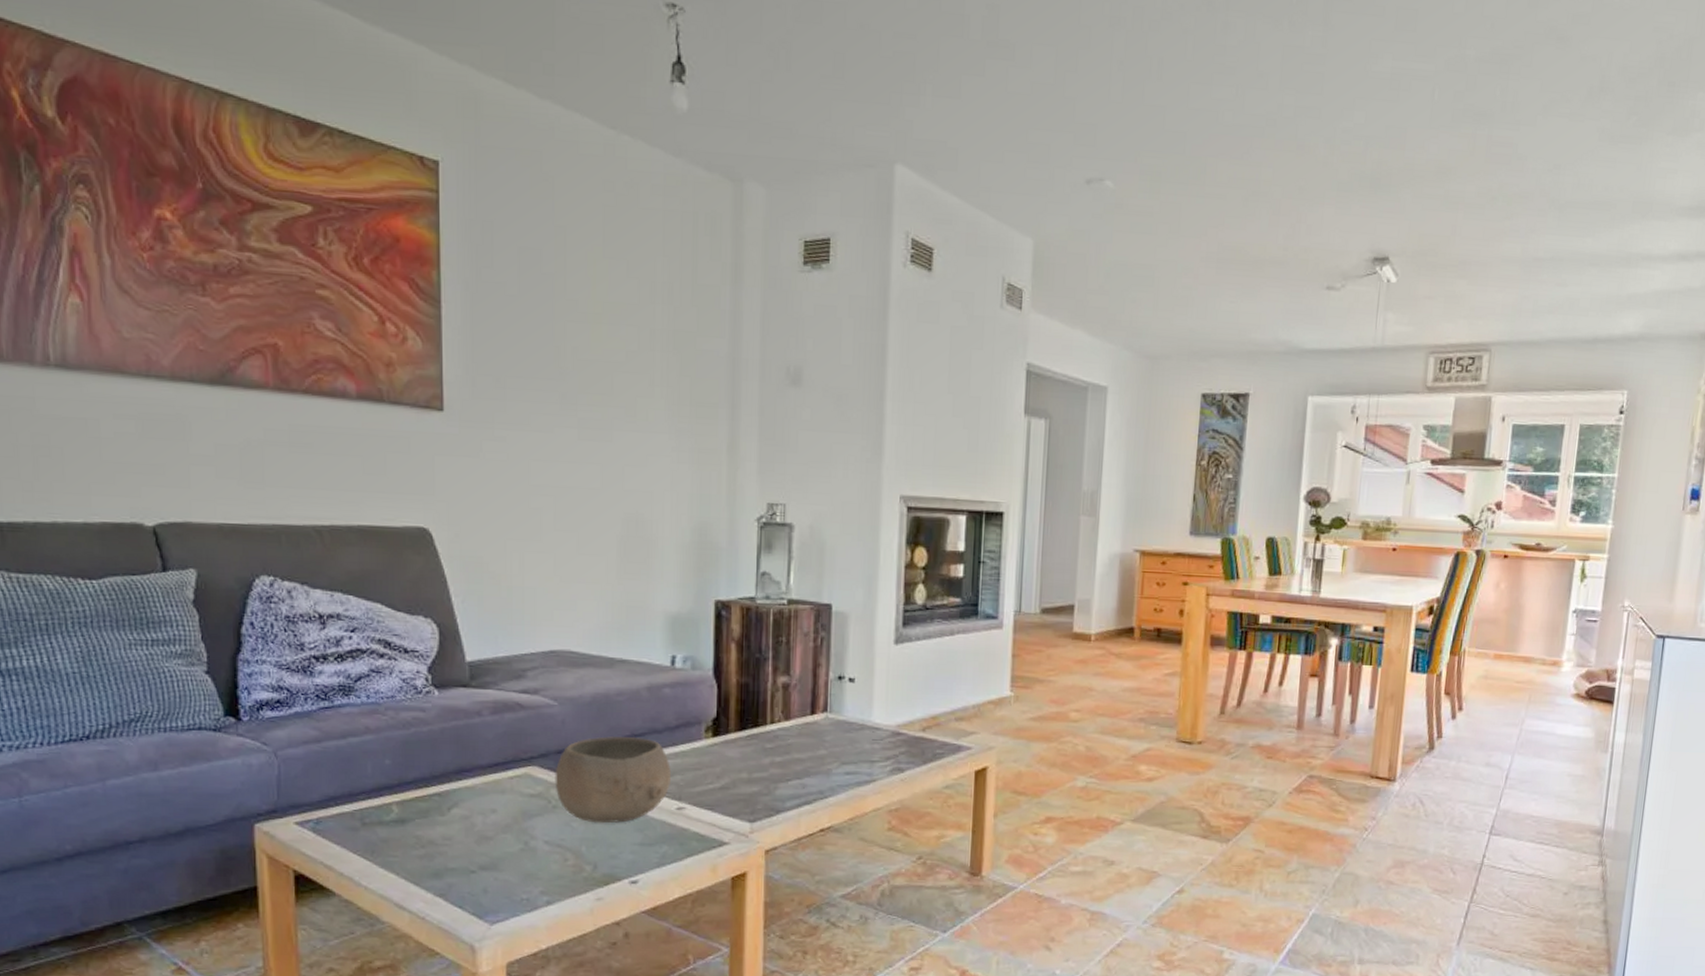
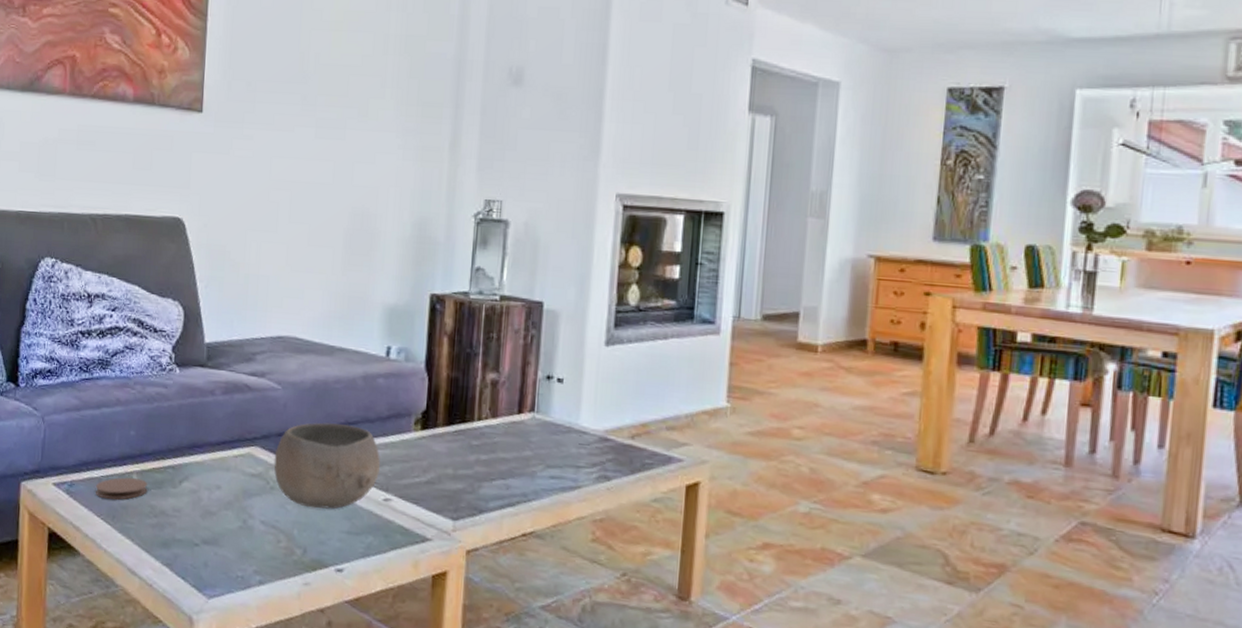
coaster: none [348,809,411,835] -> present [96,477,148,500]

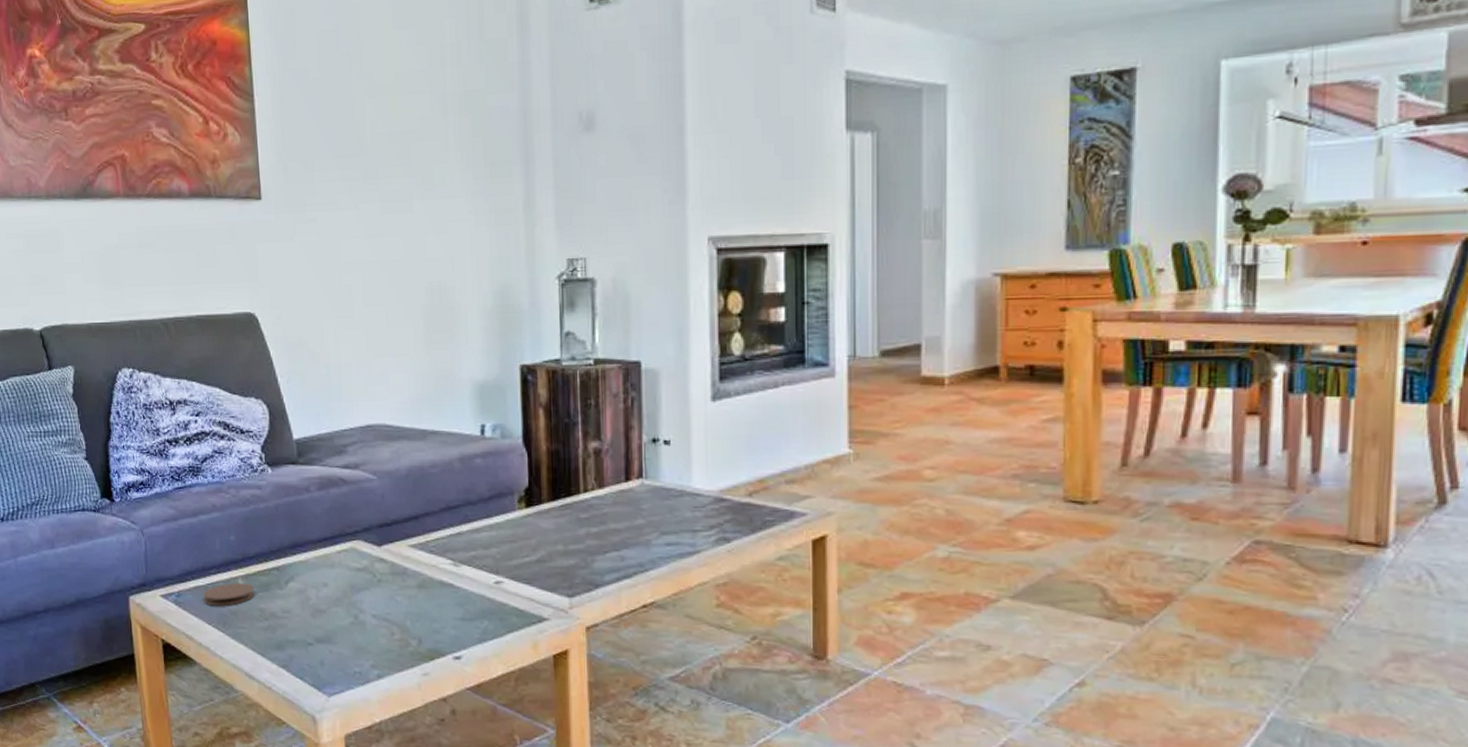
bowl: present [274,422,380,509] -> none [378,508,487,598]

